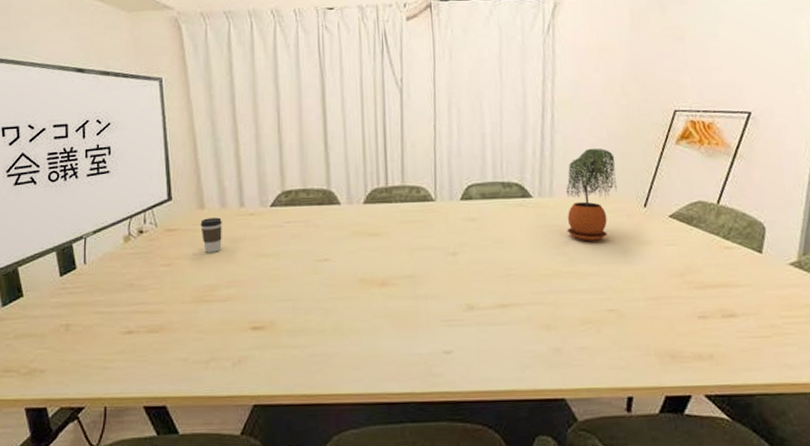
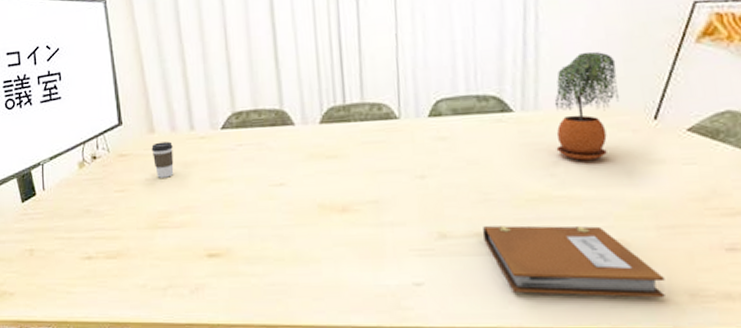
notebook: none [504,297,652,360] -> present [482,225,665,298]

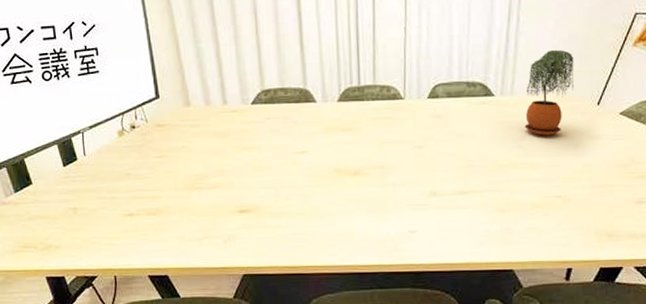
coffee cup: present [151,141,174,178] -> none [187,114,209,146]
notebook: present [482,225,665,298] -> none [464,185,592,238]

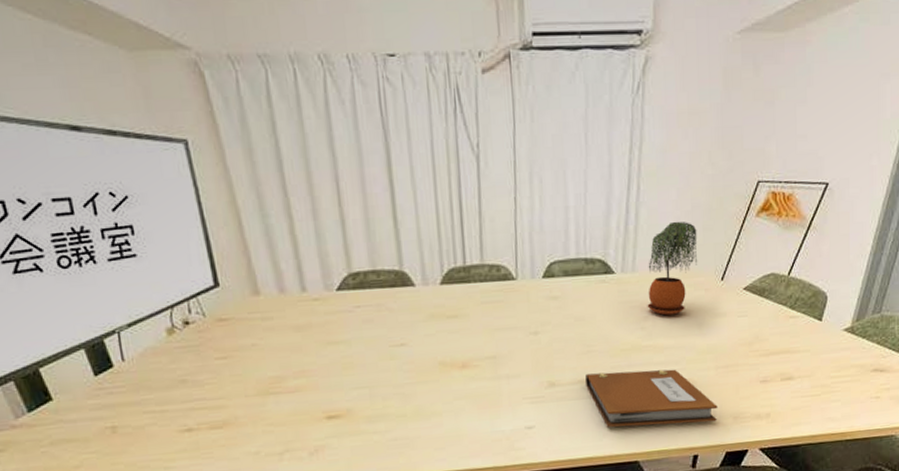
notebook: none [464,185,592,238] -> present [584,369,718,427]

